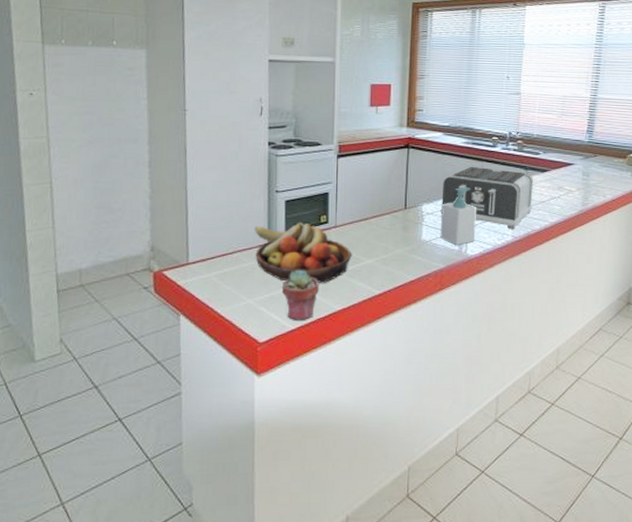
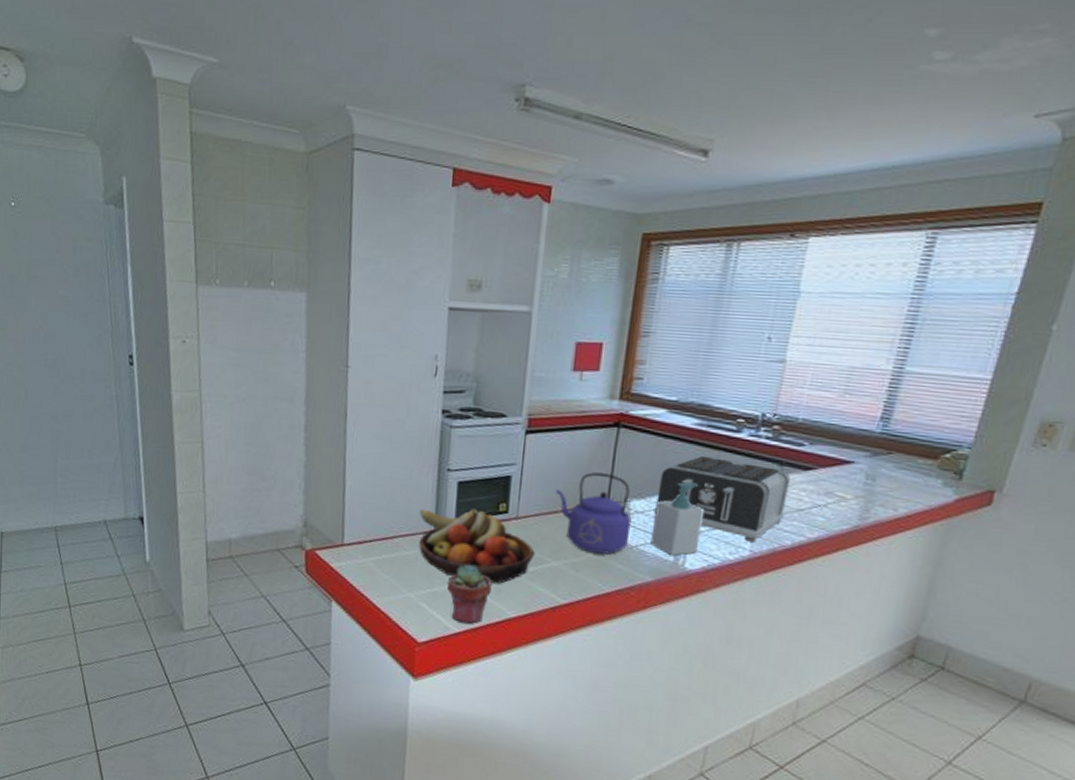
kettle: none [364,185,425,249] -> present [555,472,632,555]

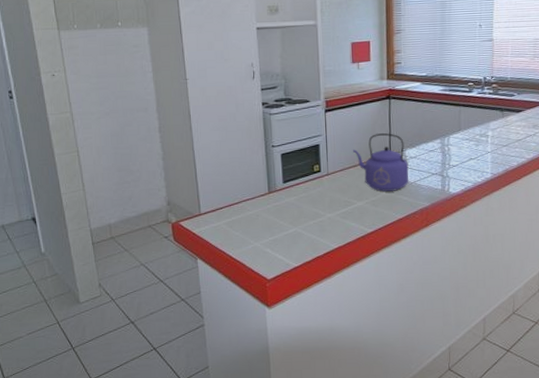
fruit bowl: present [418,509,535,584] -> none [256,172,344,225]
potted succulent: present [447,564,492,624] -> none [283,214,317,259]
soap bottle: present [650,482,705,555] -> none [423,131,457,184]
toaster: present [653,456,790,543] -> none [423,112,509,167]

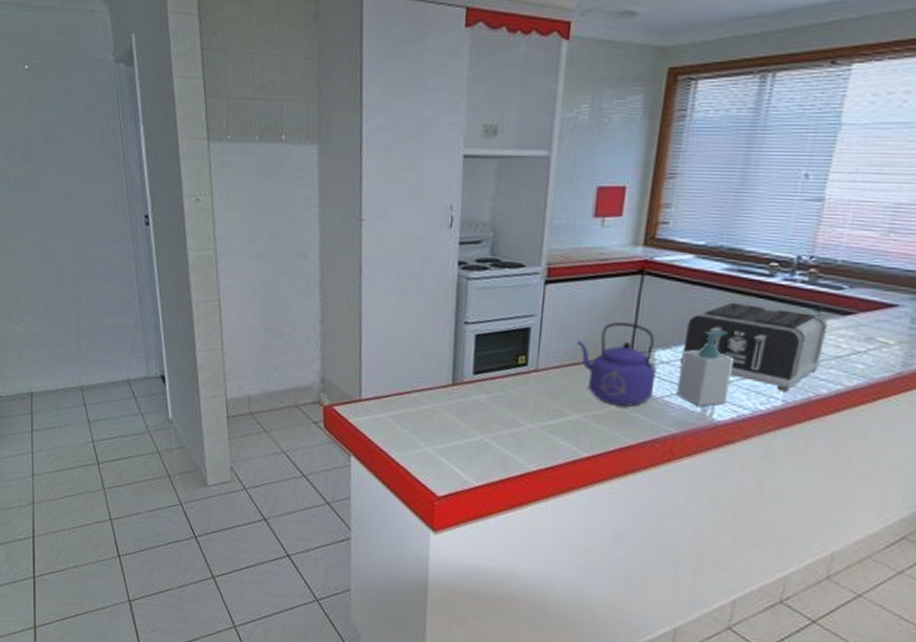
toaster: none [423,112,509,167] -> present [680,303,827,392]
soap bottle: none [423,131,457,184] -> present [676,330,735,406]

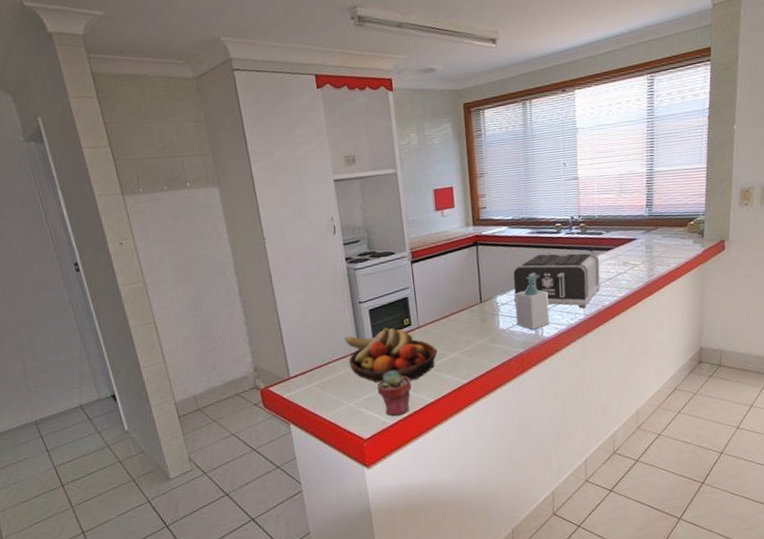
fruit bowl: none [436,362,556,437] -> present [345,327,438,383]
potted succulent: none [465,418,512,478] -> present [376,370,411,416]
kettle: present [576,322,657,406] -> none [442,280,502,341]

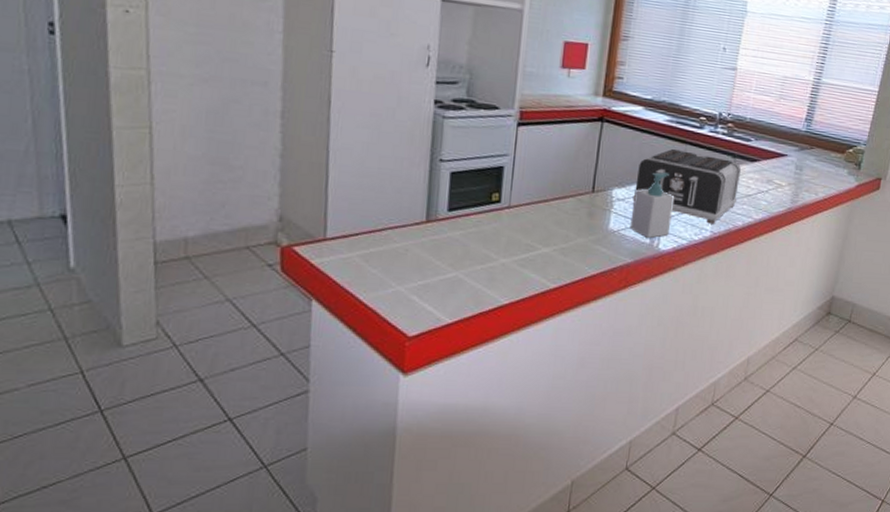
fruit bowl: present [345,327,438,383] -> none [409,199,526,272]
potted succulent: present [376,370,411,416] -> none [439,254,485,314]

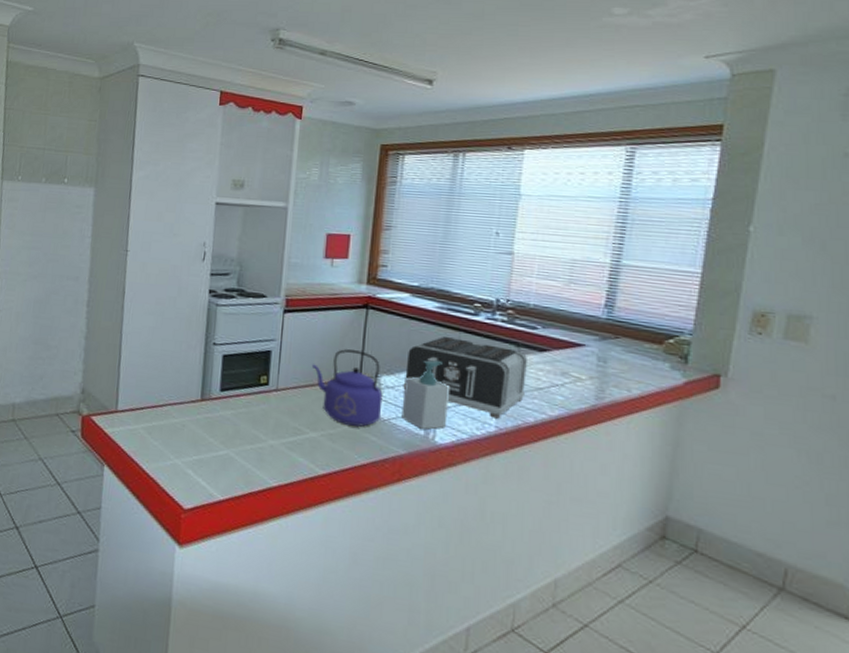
kettle: none [545,163,614,239] -> present [311,349,383,427]

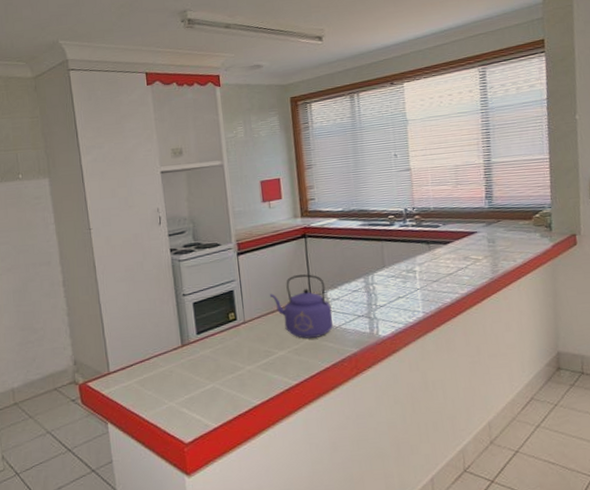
soap bottle: present [401,360,451,430] -> none [346,269,385,328]
toaster: present [403,337,527,419] -> none [344,247,440,306]

